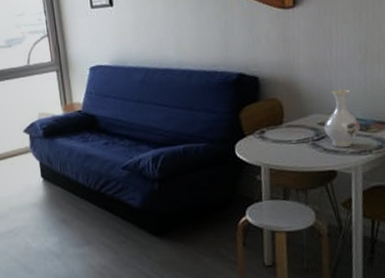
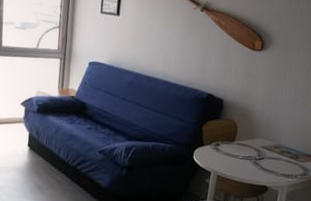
vase: present [324,89,360,148] -> none [265,122,292,170]

